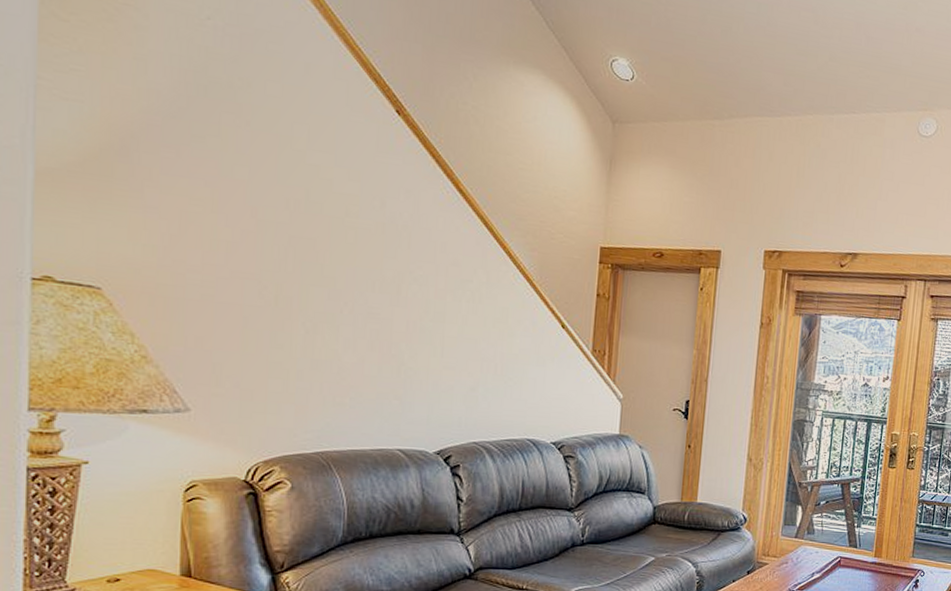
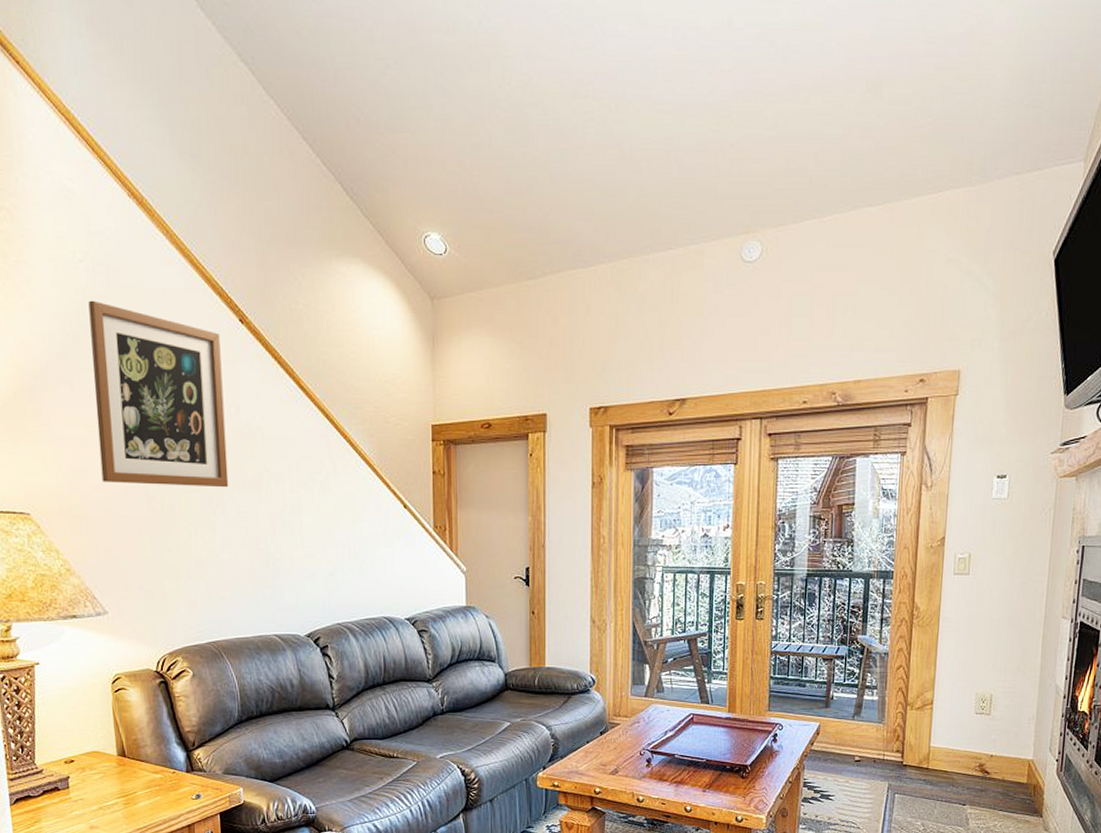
wall art: none [203,62,371,286] -> present [88,300,229,488]

